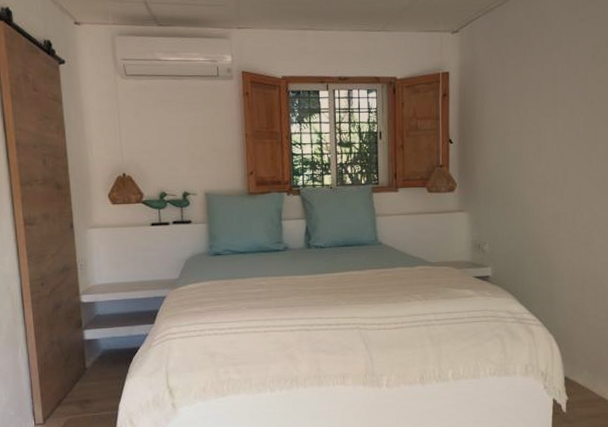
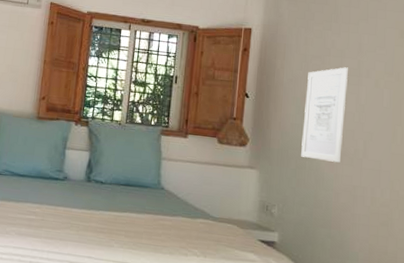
wall art: none [506,99,545,194] -> present [301,67,348,163]

